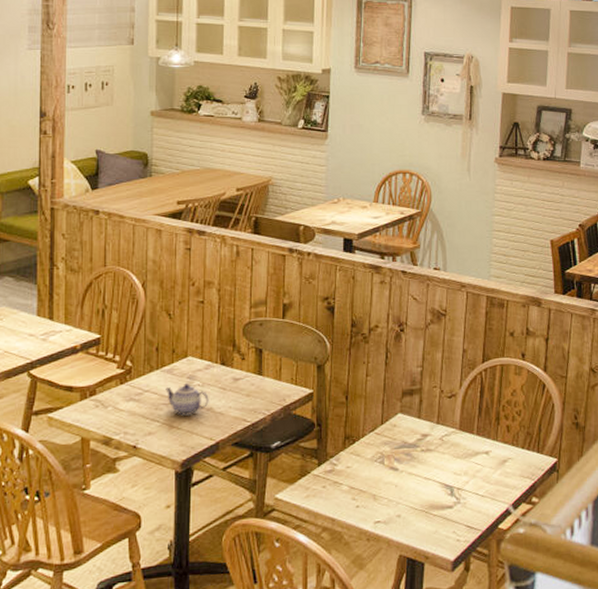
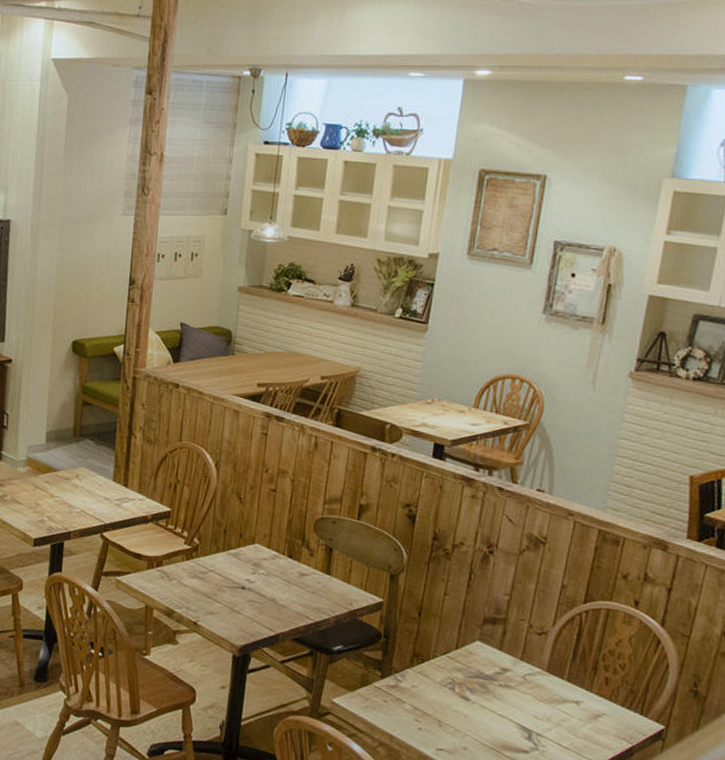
teapot: present [165,382,209,417] -> none [230,569,273,604]

